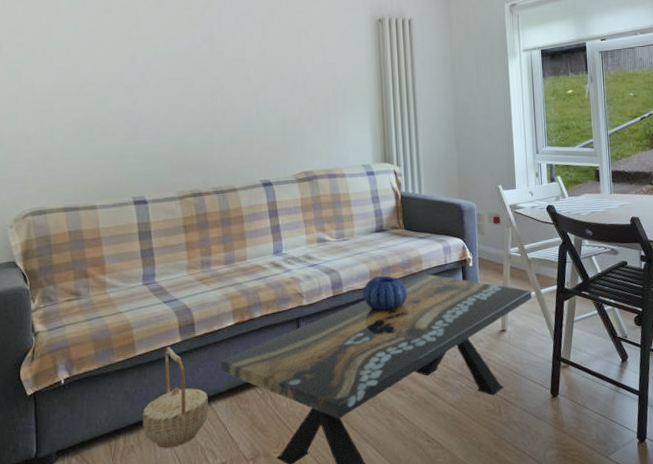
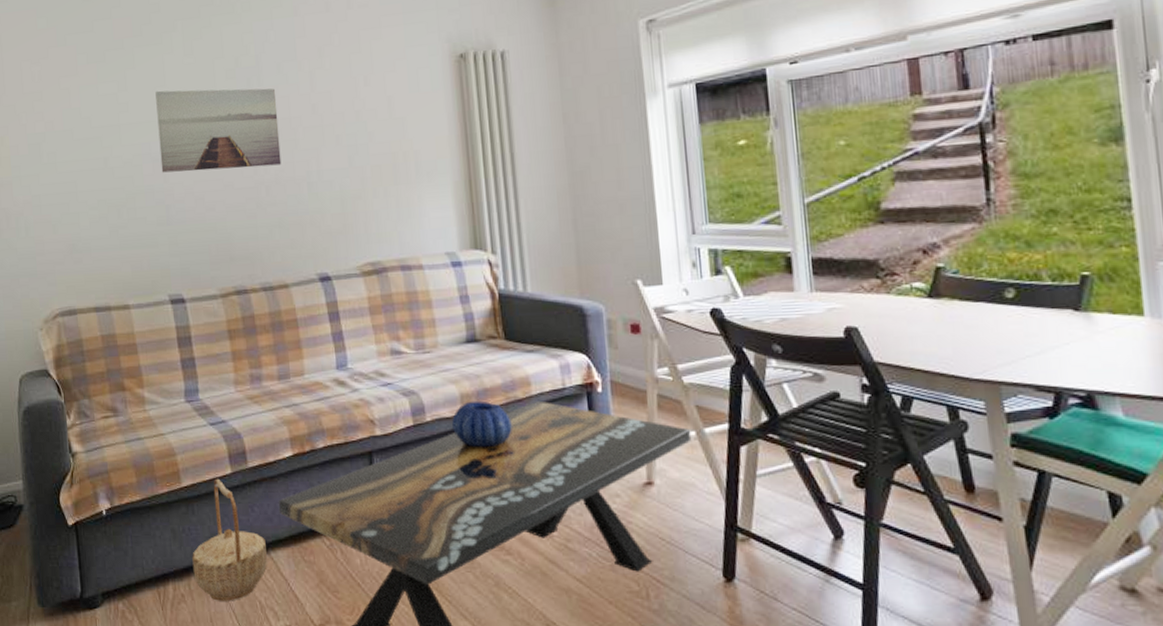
wall art: none [130,31,236,98] -> present [155,88,282,173]

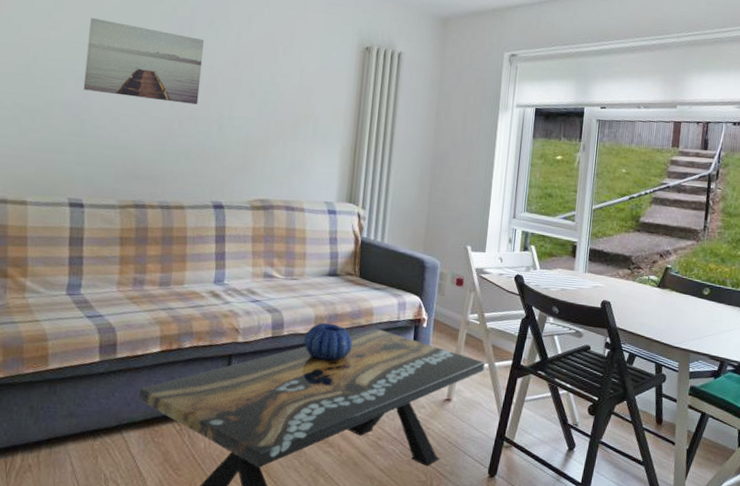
basket: present [192,478,267,601] -> none [44,364,121,473]

